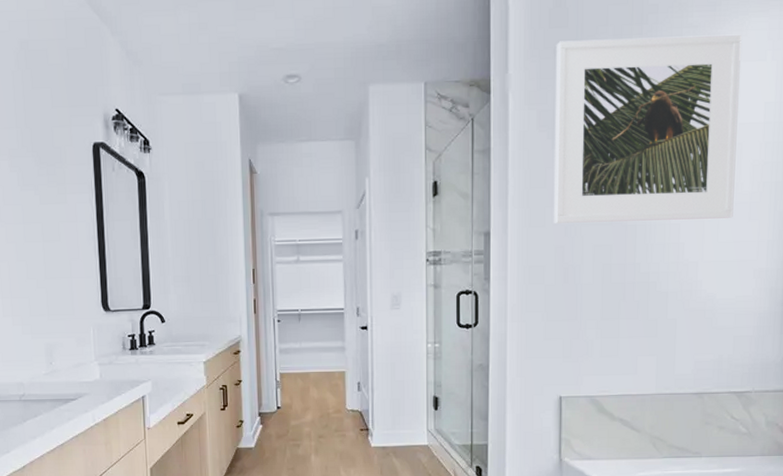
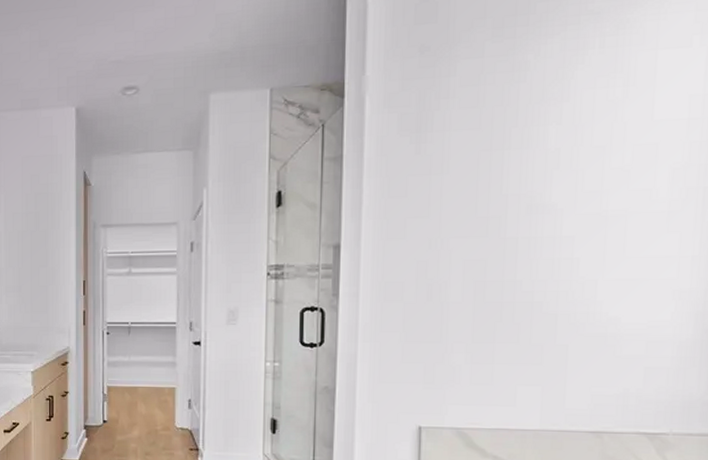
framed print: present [554,35,742,223] -> none [416,19,658,235]

